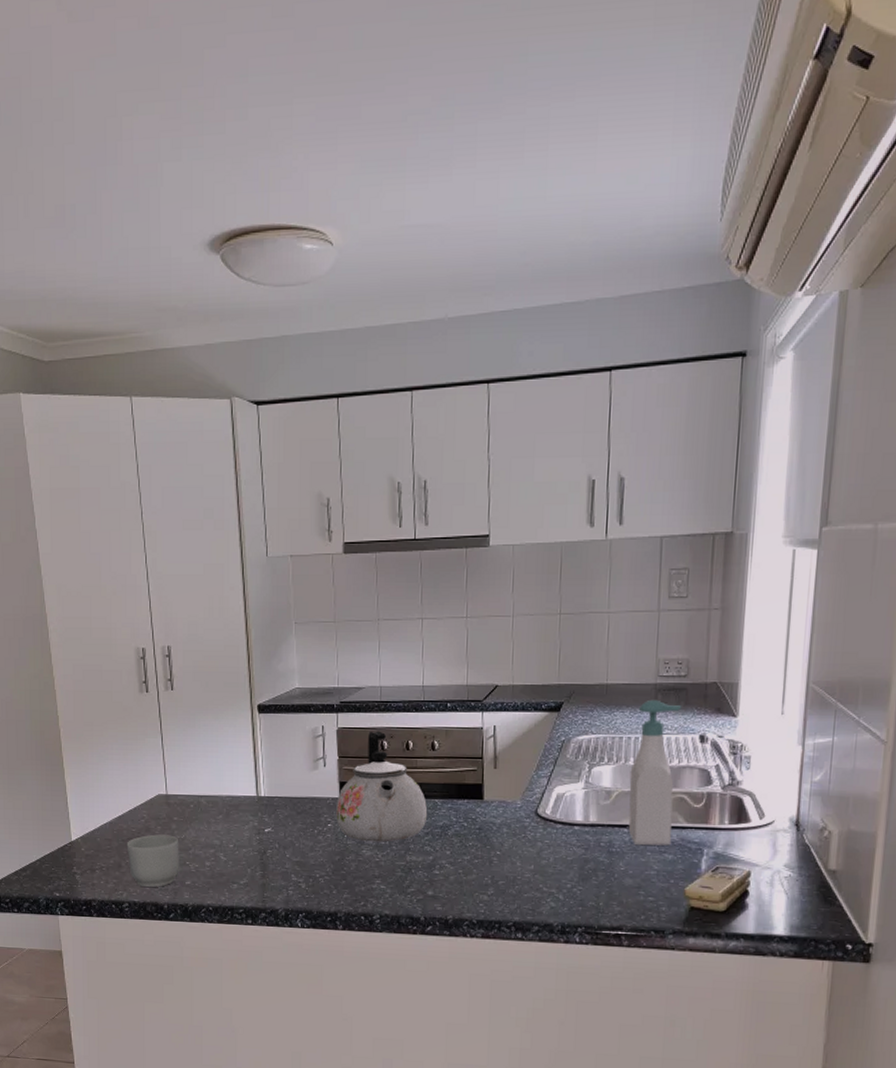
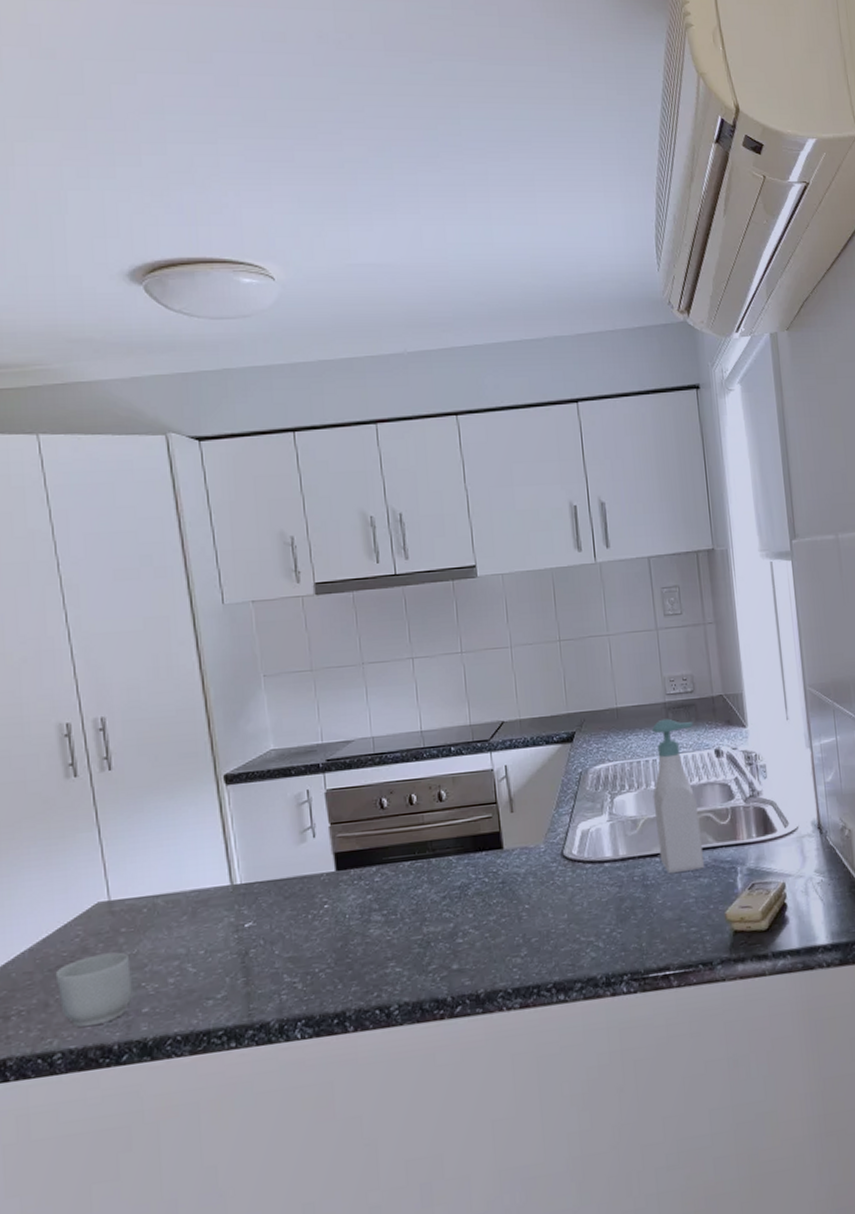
kettle: present [336,731,428,842] -> none [332,787,443,919]

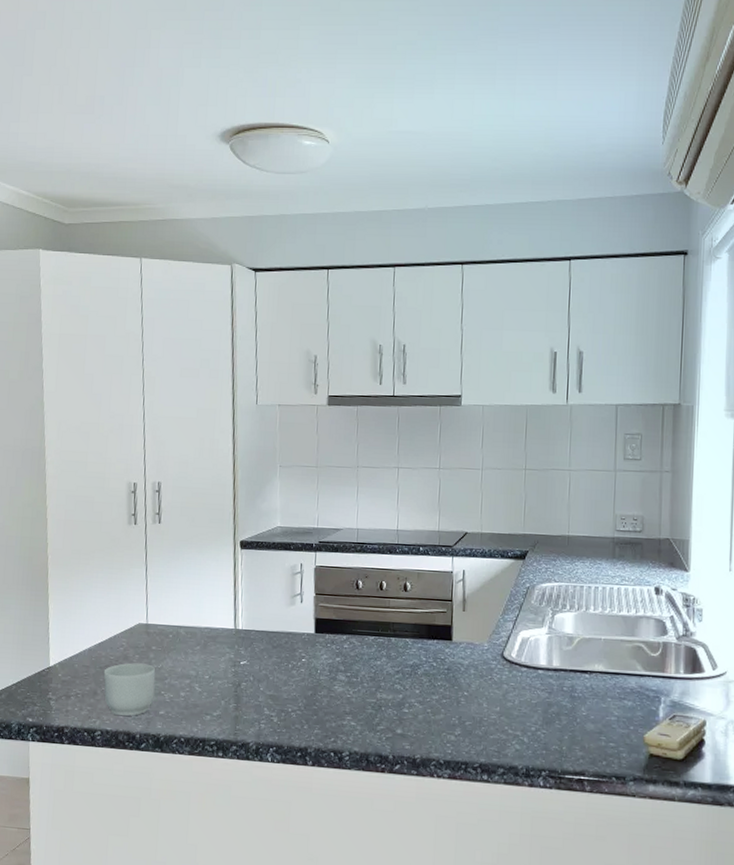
soap bottle: present [652,718,705,874] -> none [589,552,638,692]

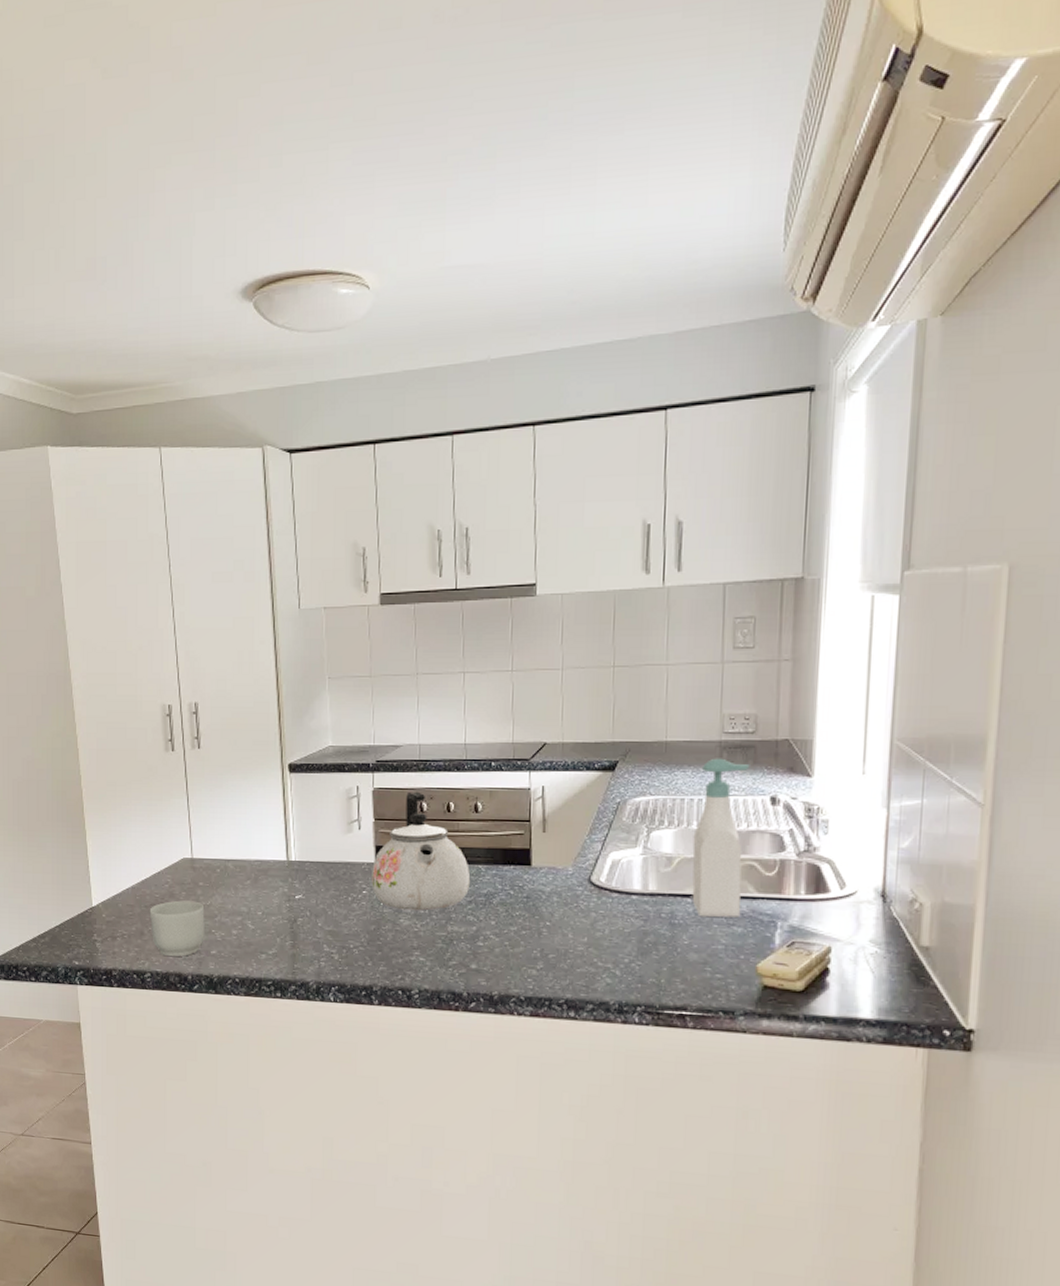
kettle: none [310,570,399,679] -> present [372,791,471,911]
soap bottle: none [589,552,638,692] -> present [692,758,750,918]

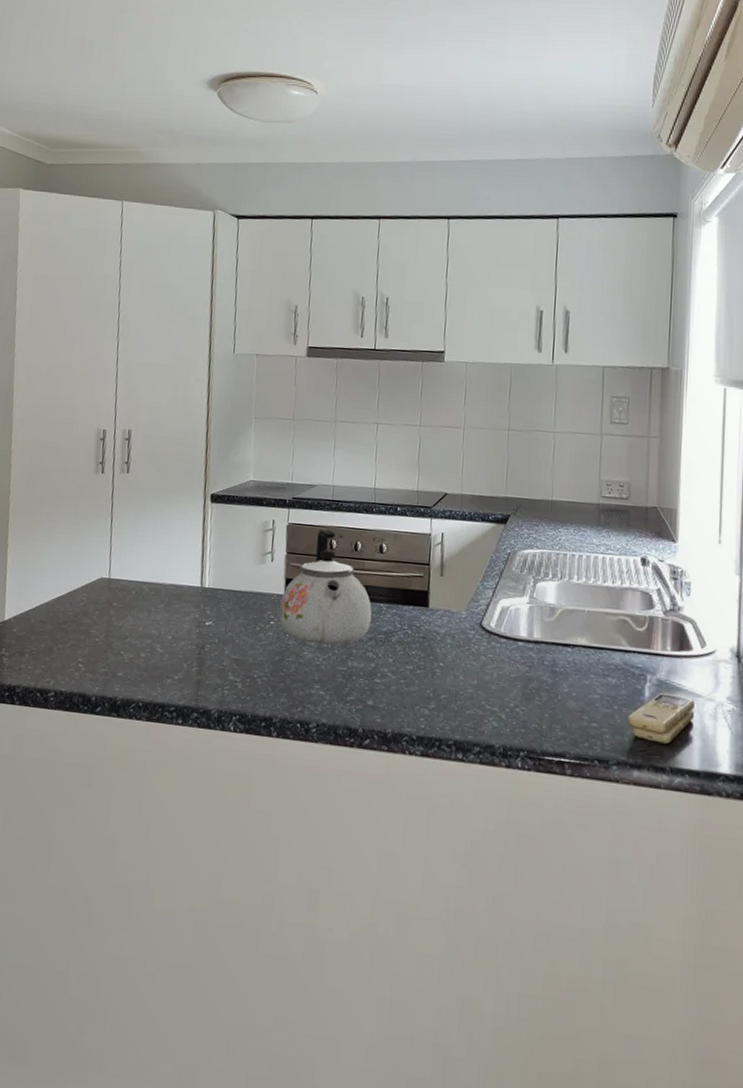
mug: present [149,900,205,957] -> none [60,619,116,677]
soap bottle: present [692,758,750,918] -> none [572,519,624,669]

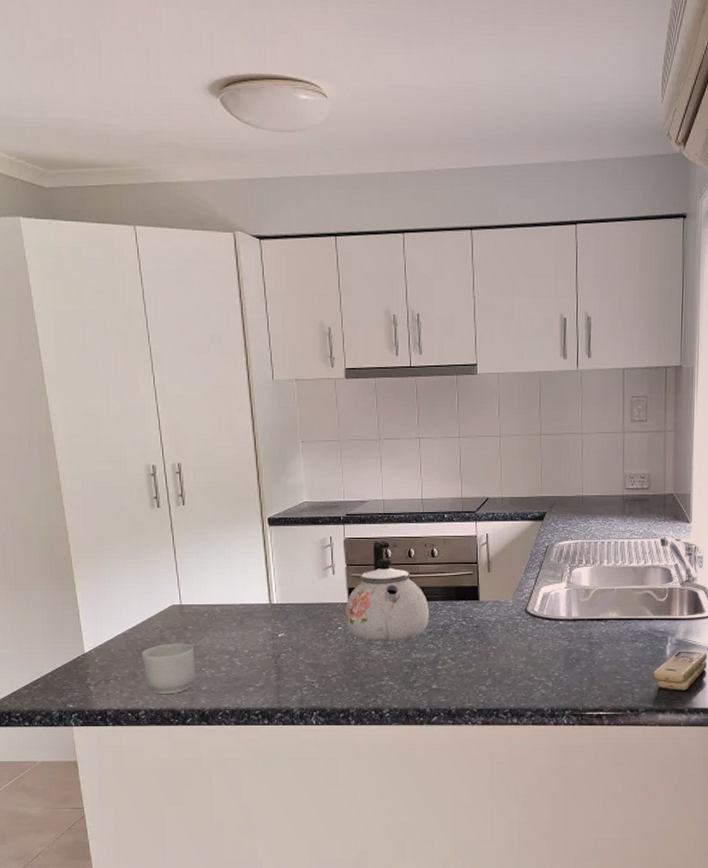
mug: none [60,619,116,677] -> present [141,643,195,695]

